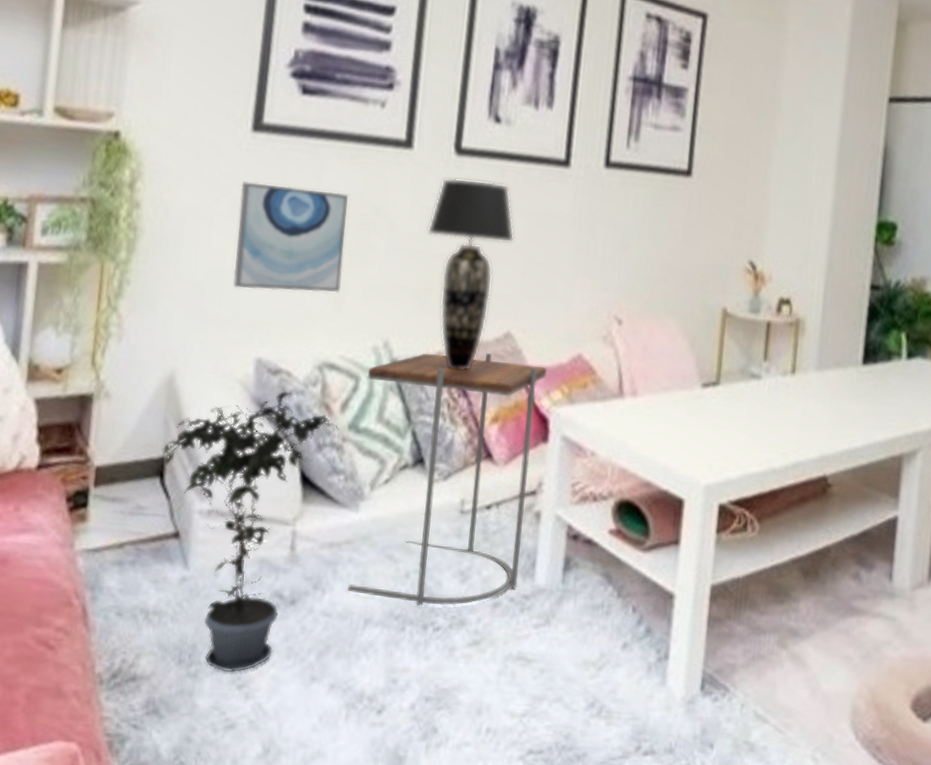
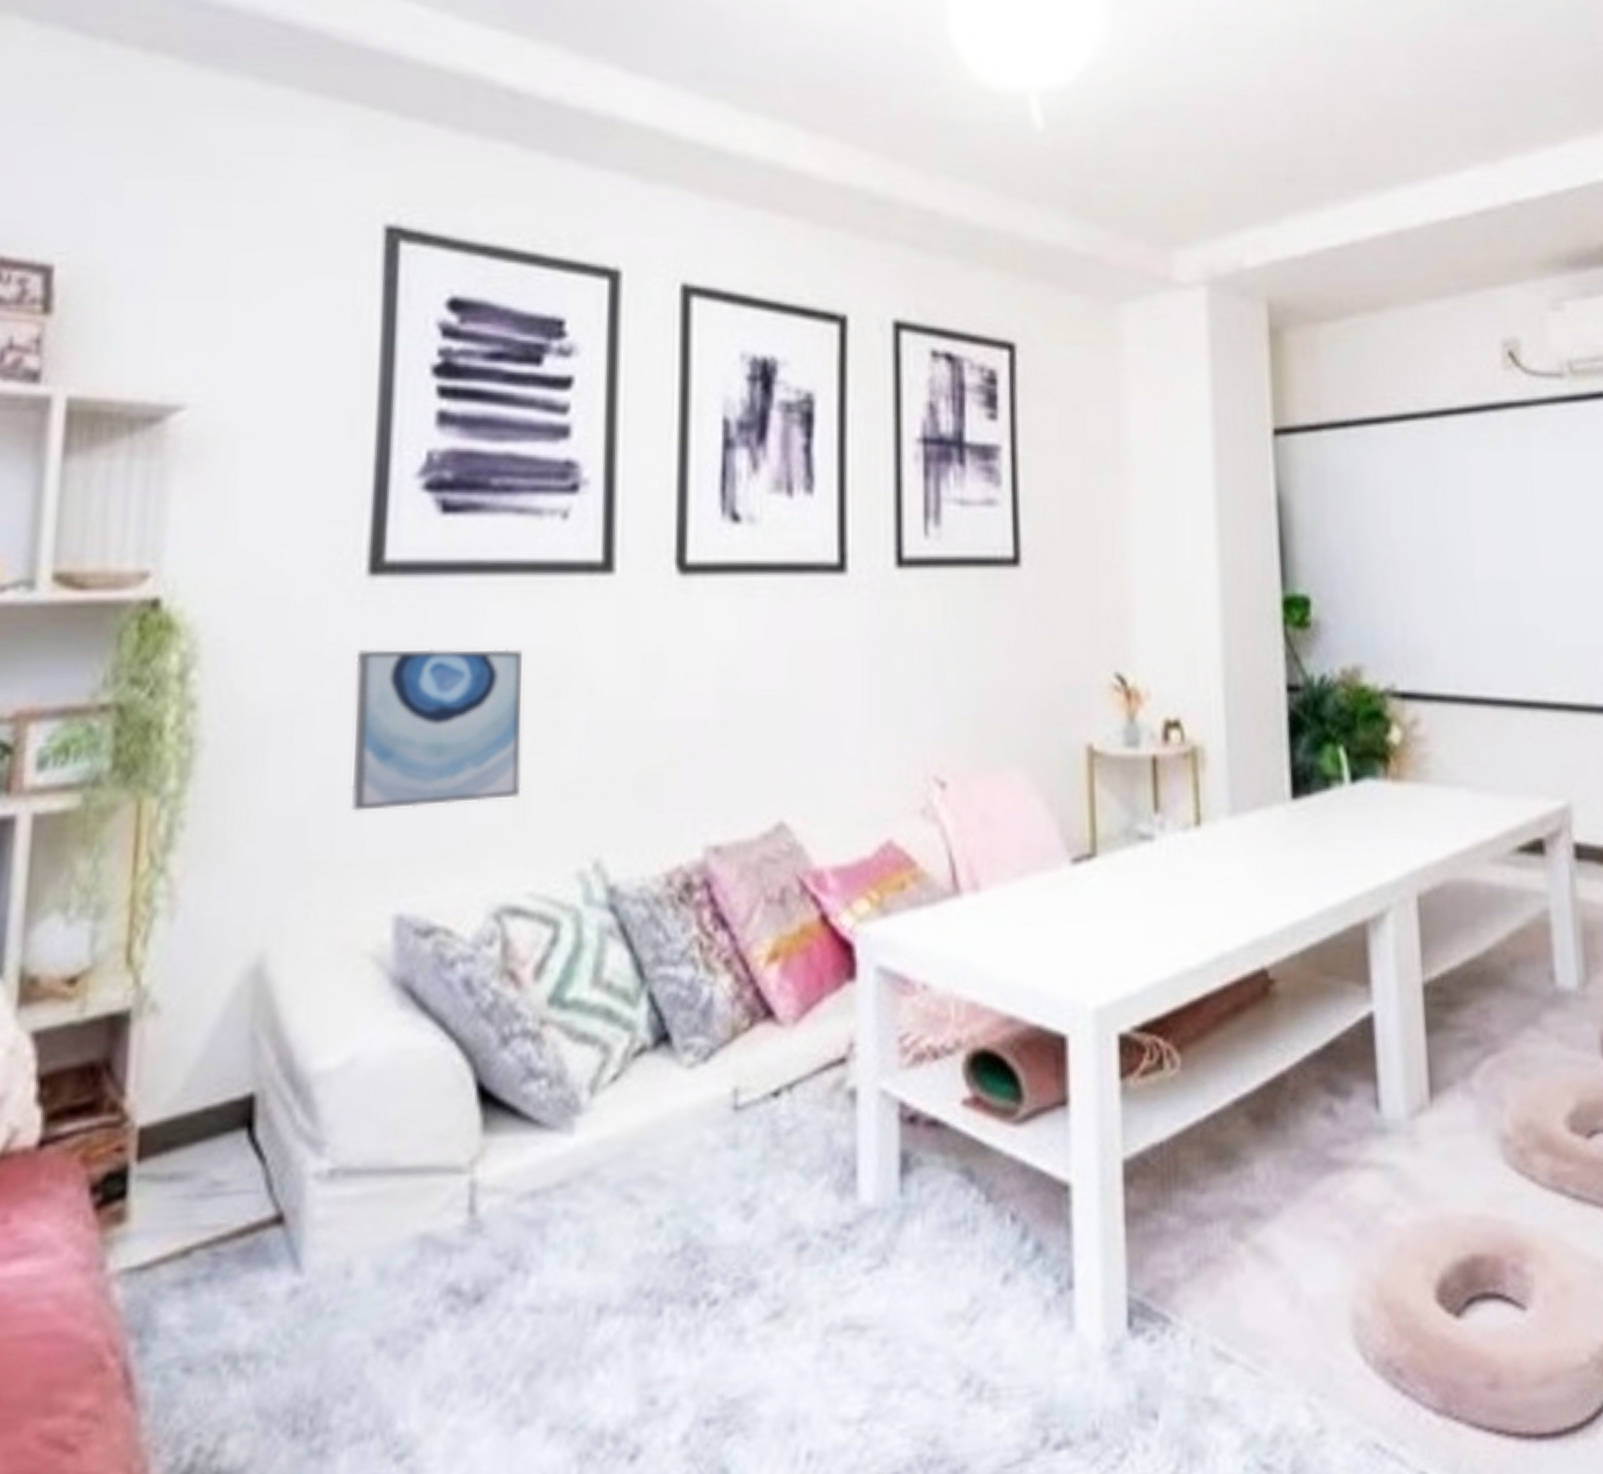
potted plant: present [161,391,339,673] -> none [248,960,534,1438]
side table: present [347,352,547,607] -> none [565,856,843,1272]
table lamp: present [427,178,515,370] -> none [646,606,776,889]

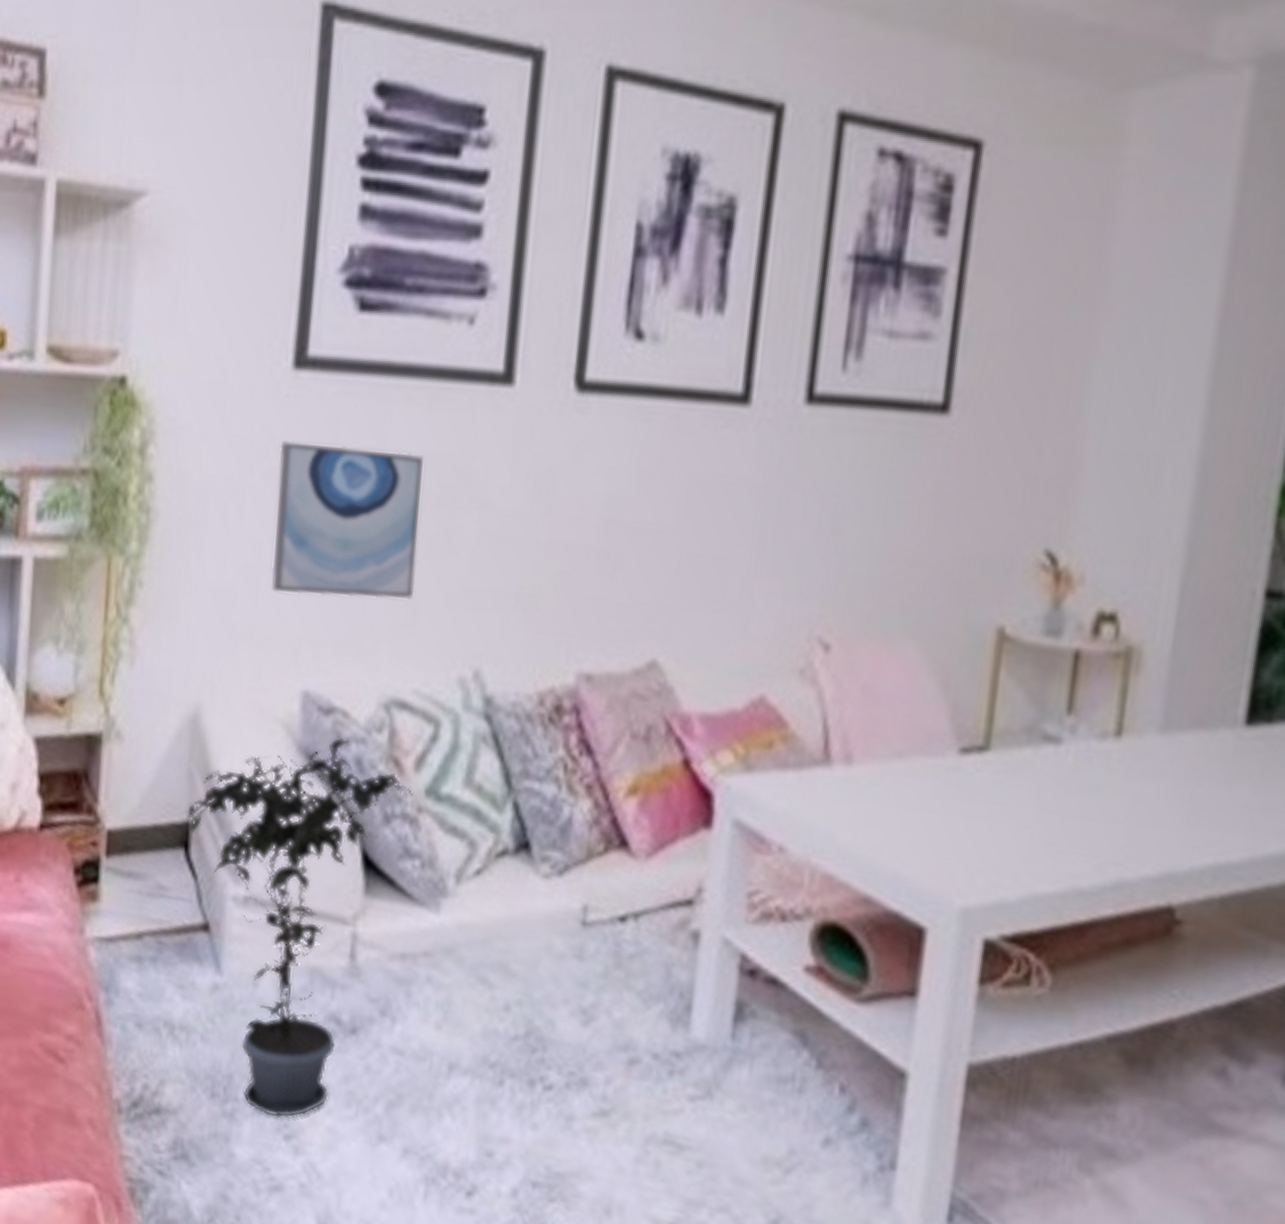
potted plant: none [248,960,534,1438] -> present [185,738,413,1118]

